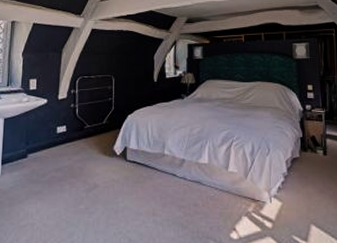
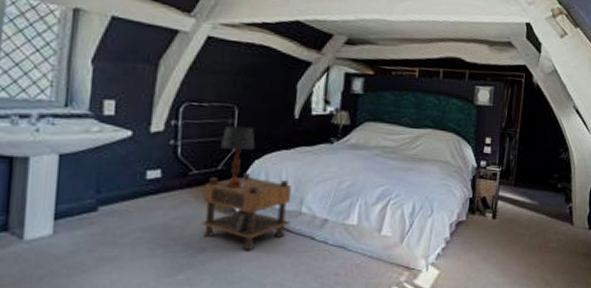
nightstand: none [94,125,157,185] -> present [201,173,291,250]
table lamp: none [105,90,128,137] -> present [221,125,255,189]

